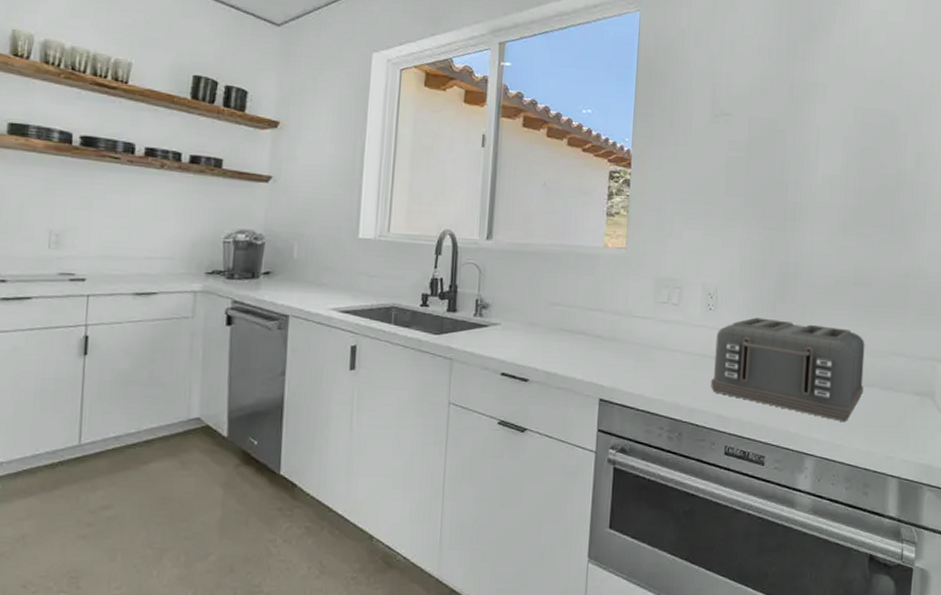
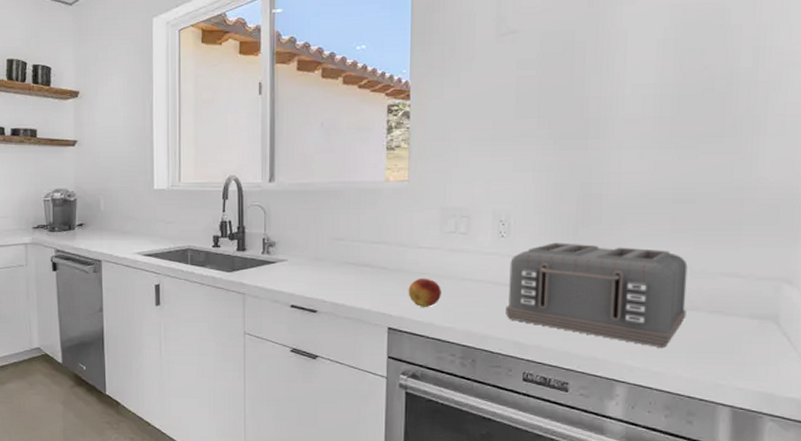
fruit: none [620,348,653,379] -> present [408,278,441,308]

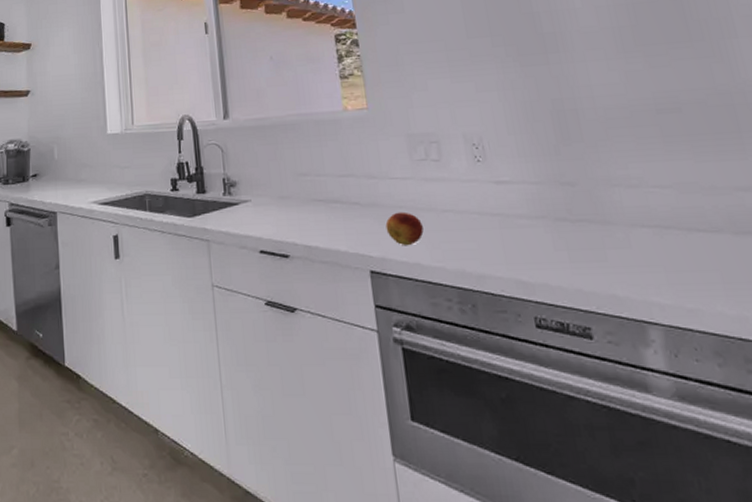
toaster: present [505,242,688,349] -> none [492,164,709,281]

